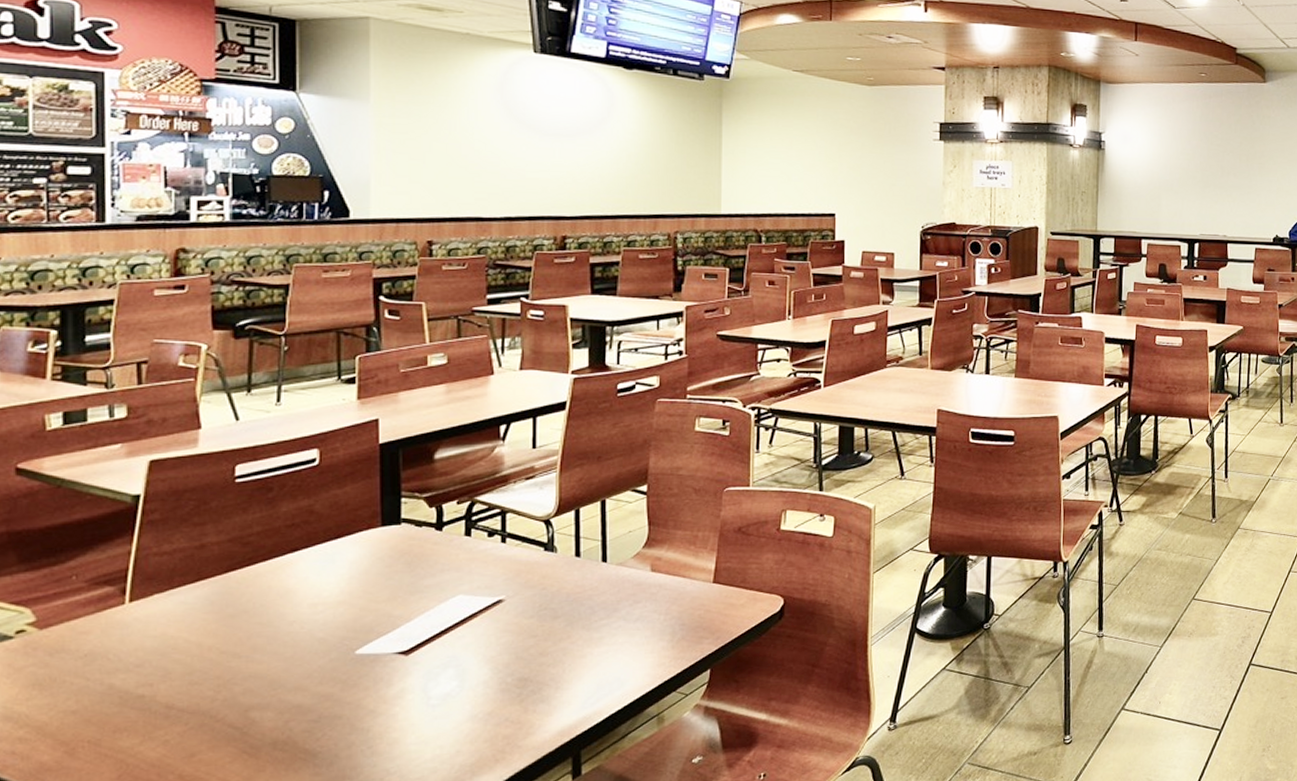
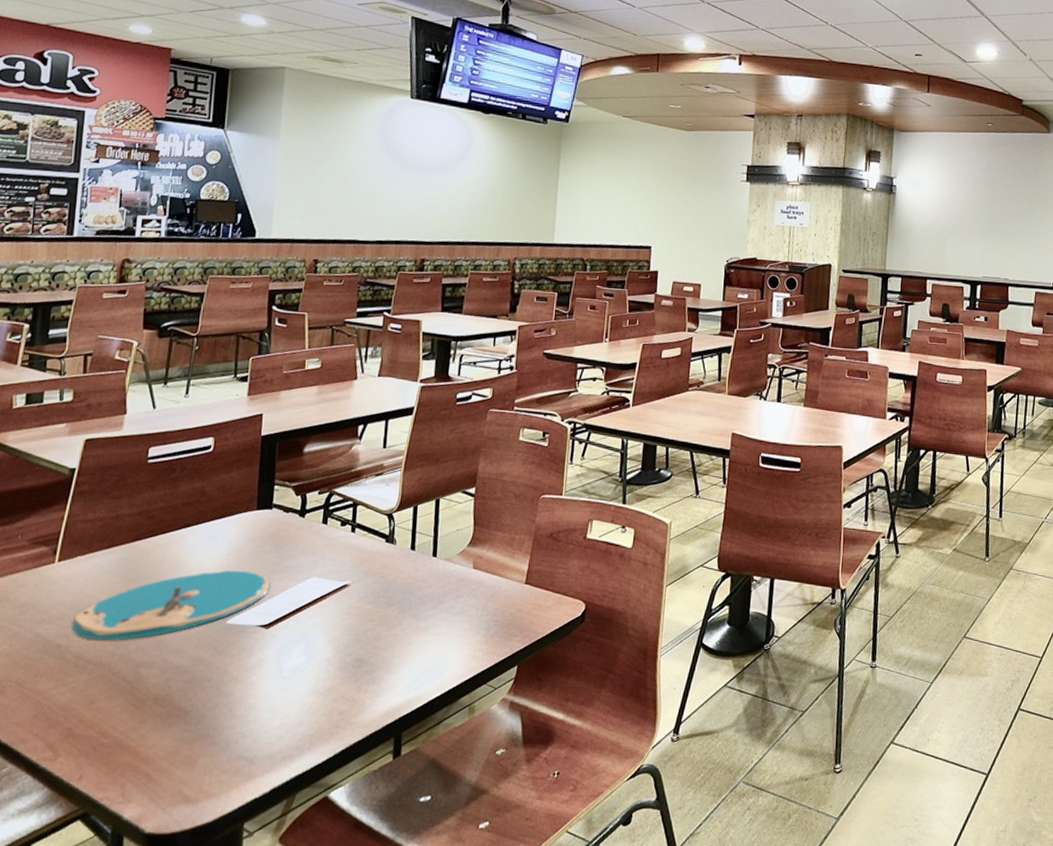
plate: none [156,594,408,686] -> present [72,570,271,641]

